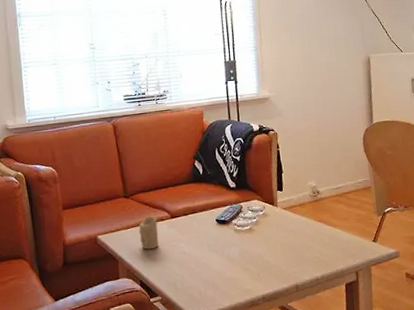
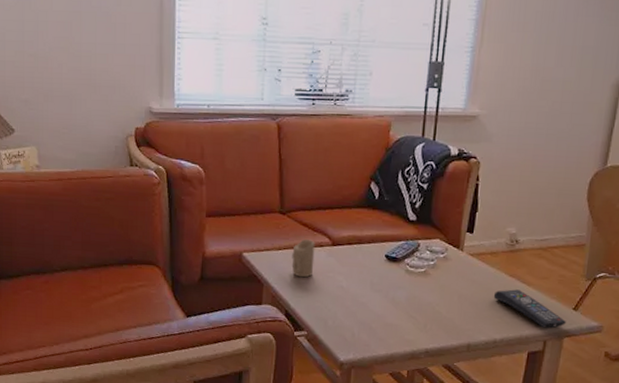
remote control: none [308,232,370,261] -> present [493,289,566,329]

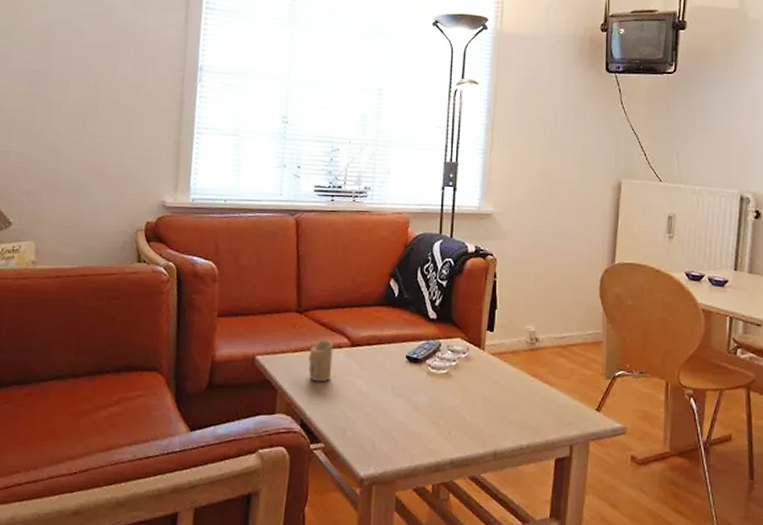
remote control: present [493,289,566,329] -> none [517,390,590,432]

